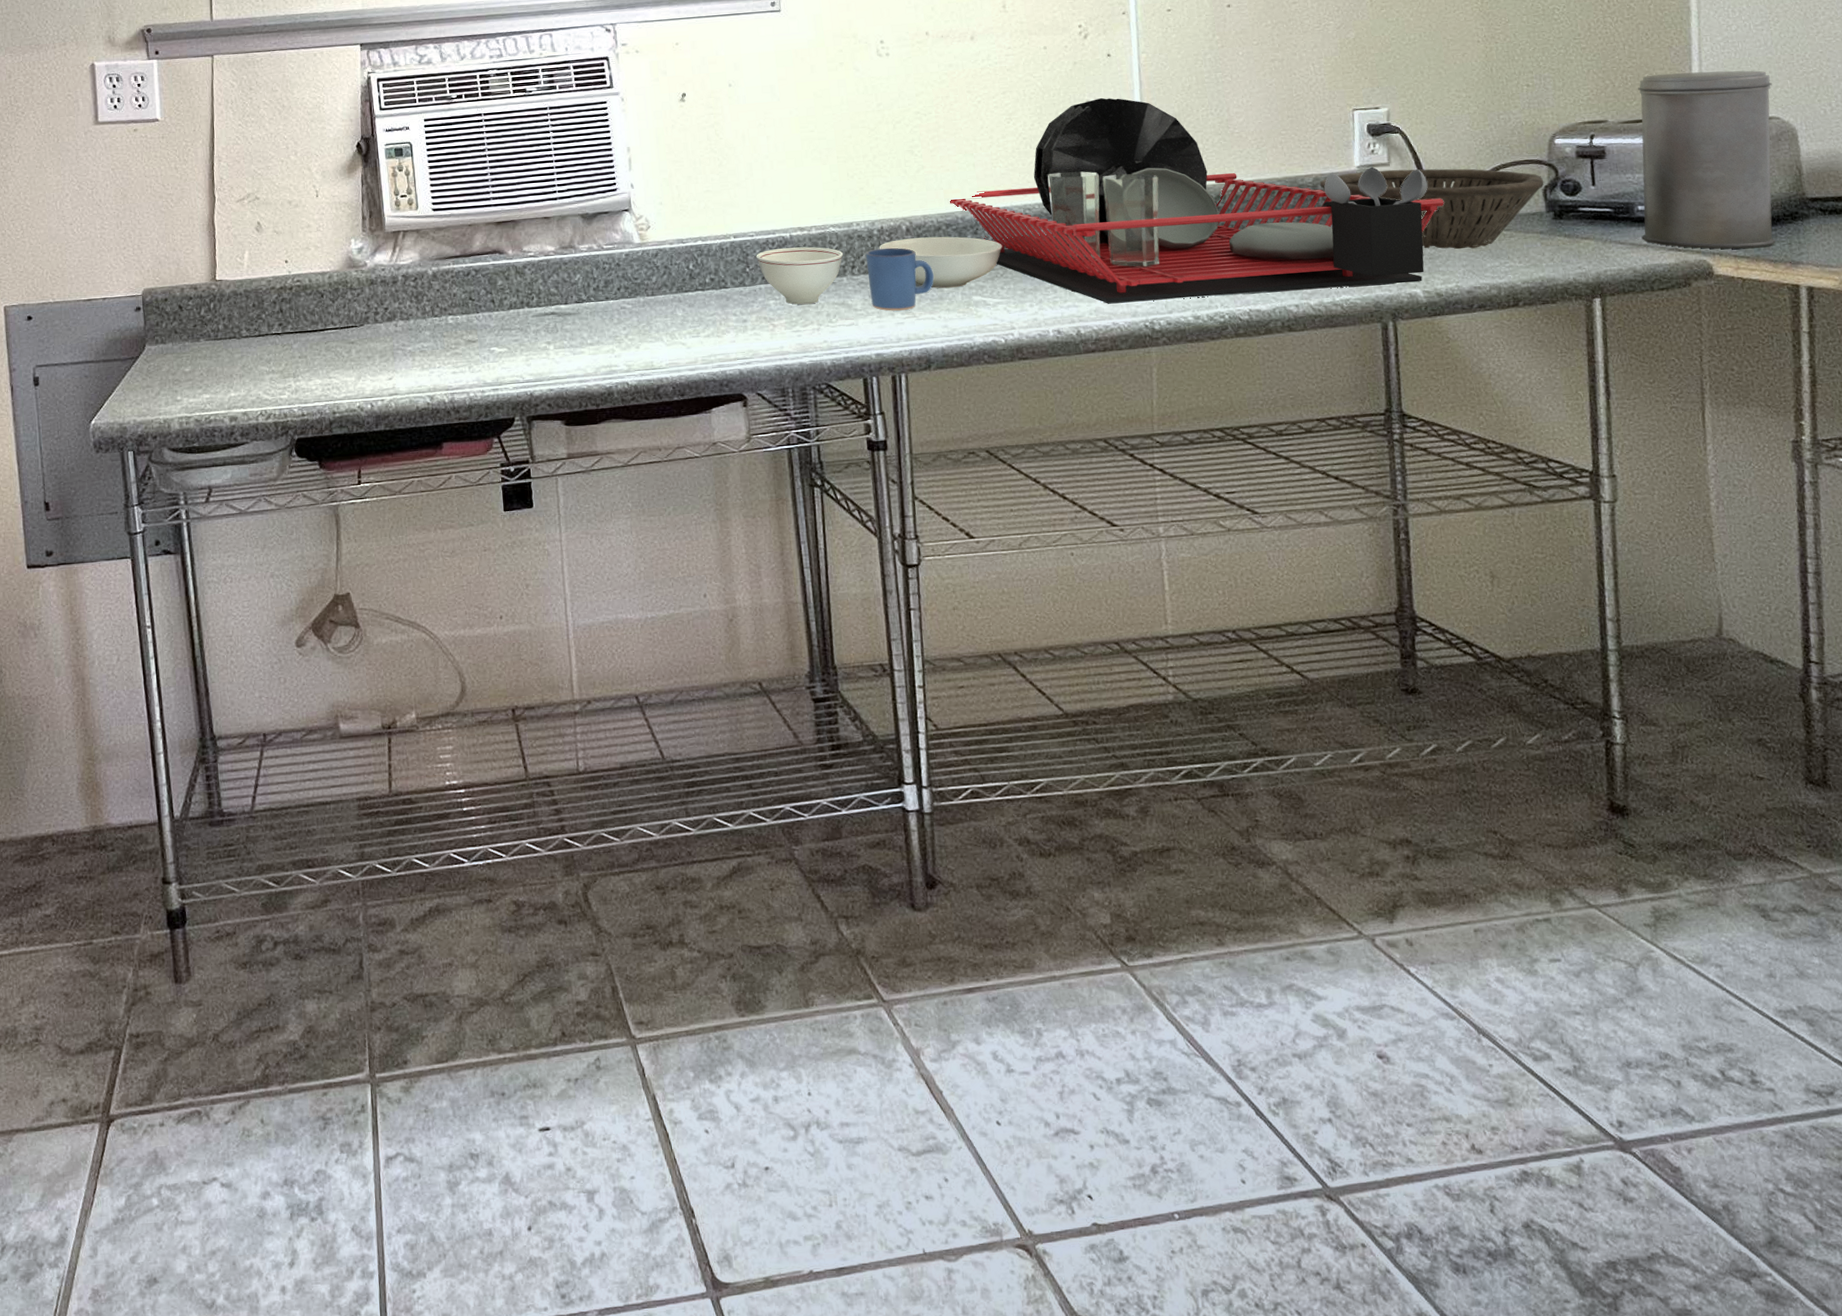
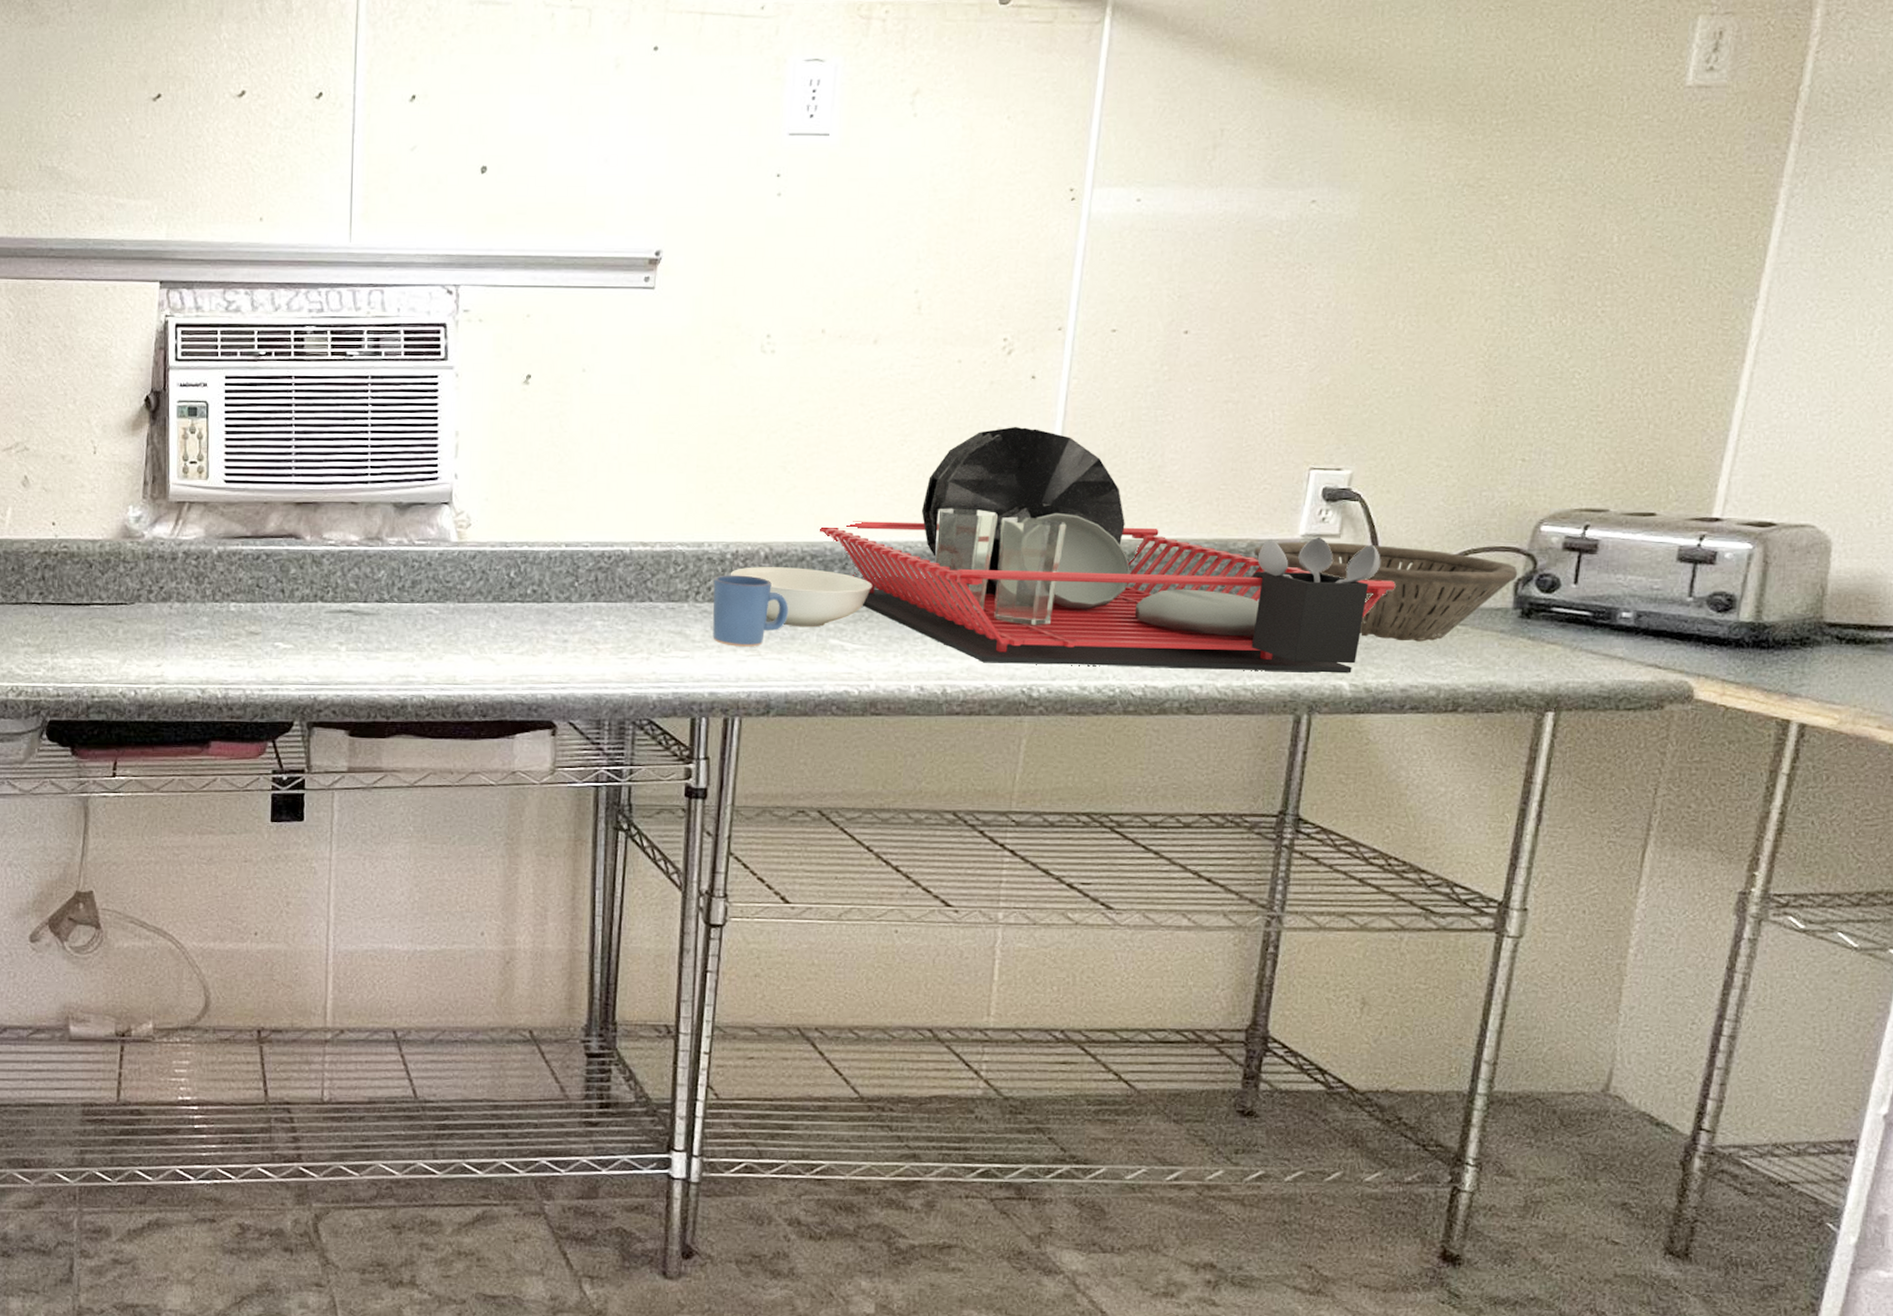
bowl: present [756,246,844,305] -> none [588,564,689,630]
canister: present [1638,70,1776,249] -> none [1618,461,1817,674]

